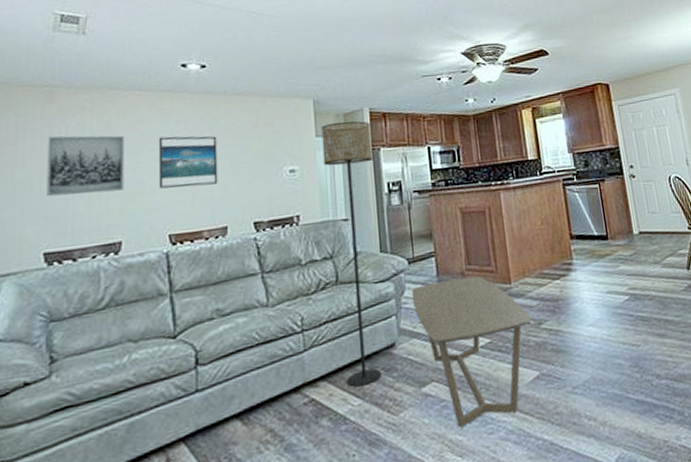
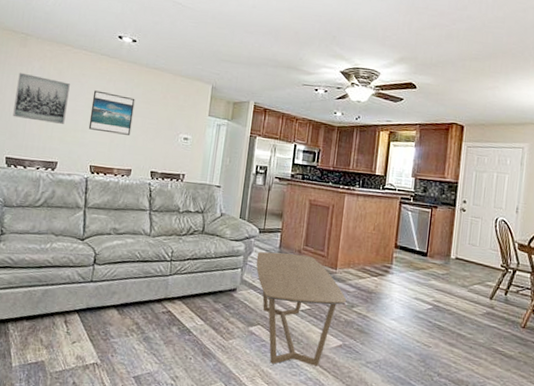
floor lamp: present [321,121,382,387] -> none [196,107,253,313]

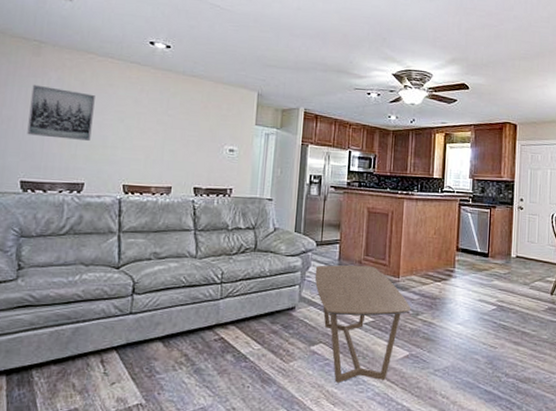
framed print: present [88,90,135,136] -> none [119,102,172,150]

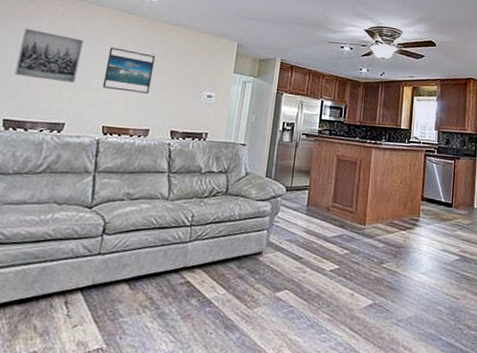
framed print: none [119,102,172,150] -> present [102,47,156,94]
coffee table: present [314,265,411,383] -> none [282,210,376,331]

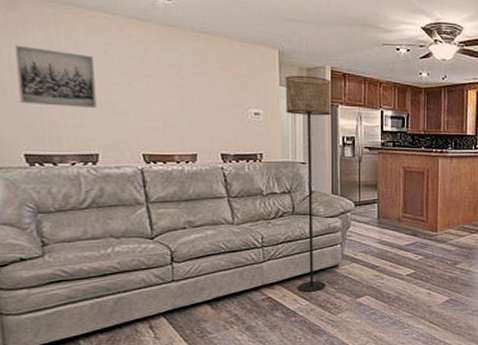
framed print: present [102,47,156,94] -> none [127,63,188,115]
floor lamp: none [218,64,279,280] -> present [285,75,331,292]

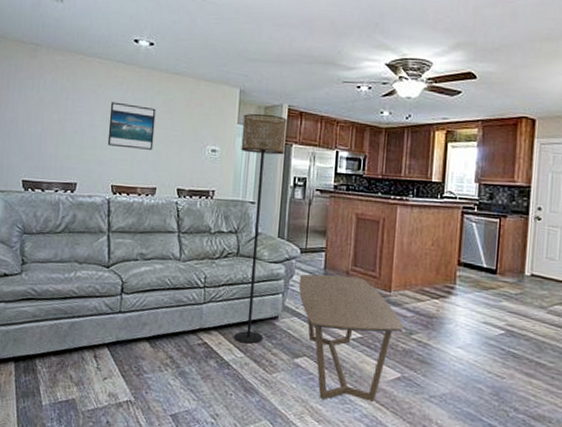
wall art: present [15,45,97,108] -> none [27,87,85,141]
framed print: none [127,63,188,115] -> present [107,102,156,150]
coffee table: none [355,222,450,328] -> present [298,274,404,402]

